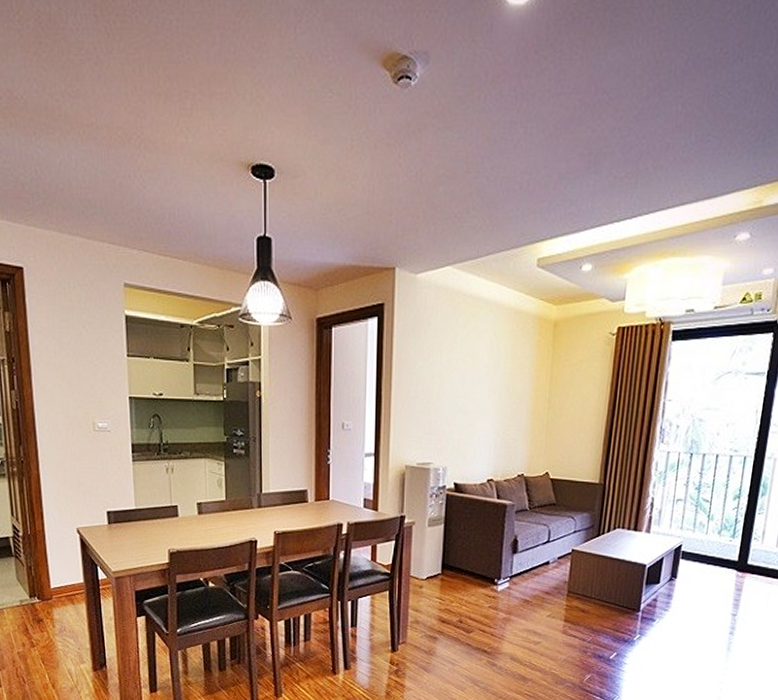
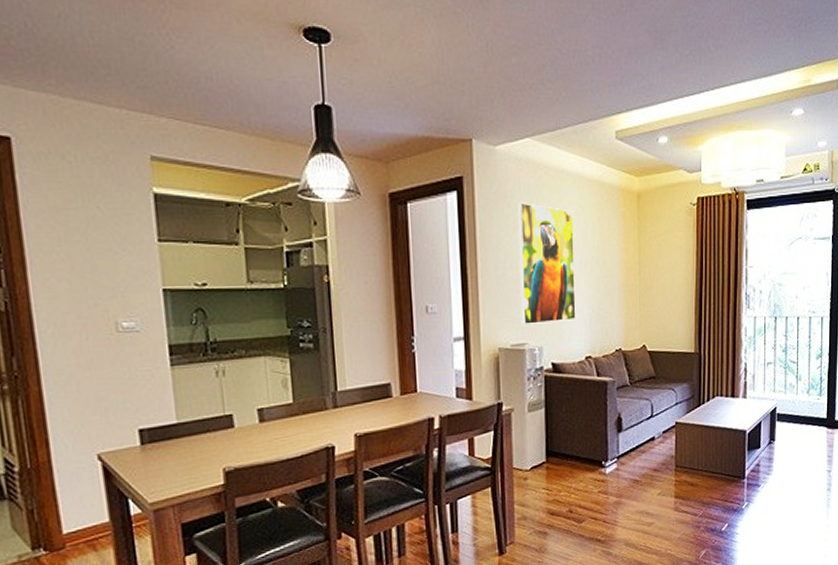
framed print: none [428,329,487,445] -> present [518,202,576,324]

